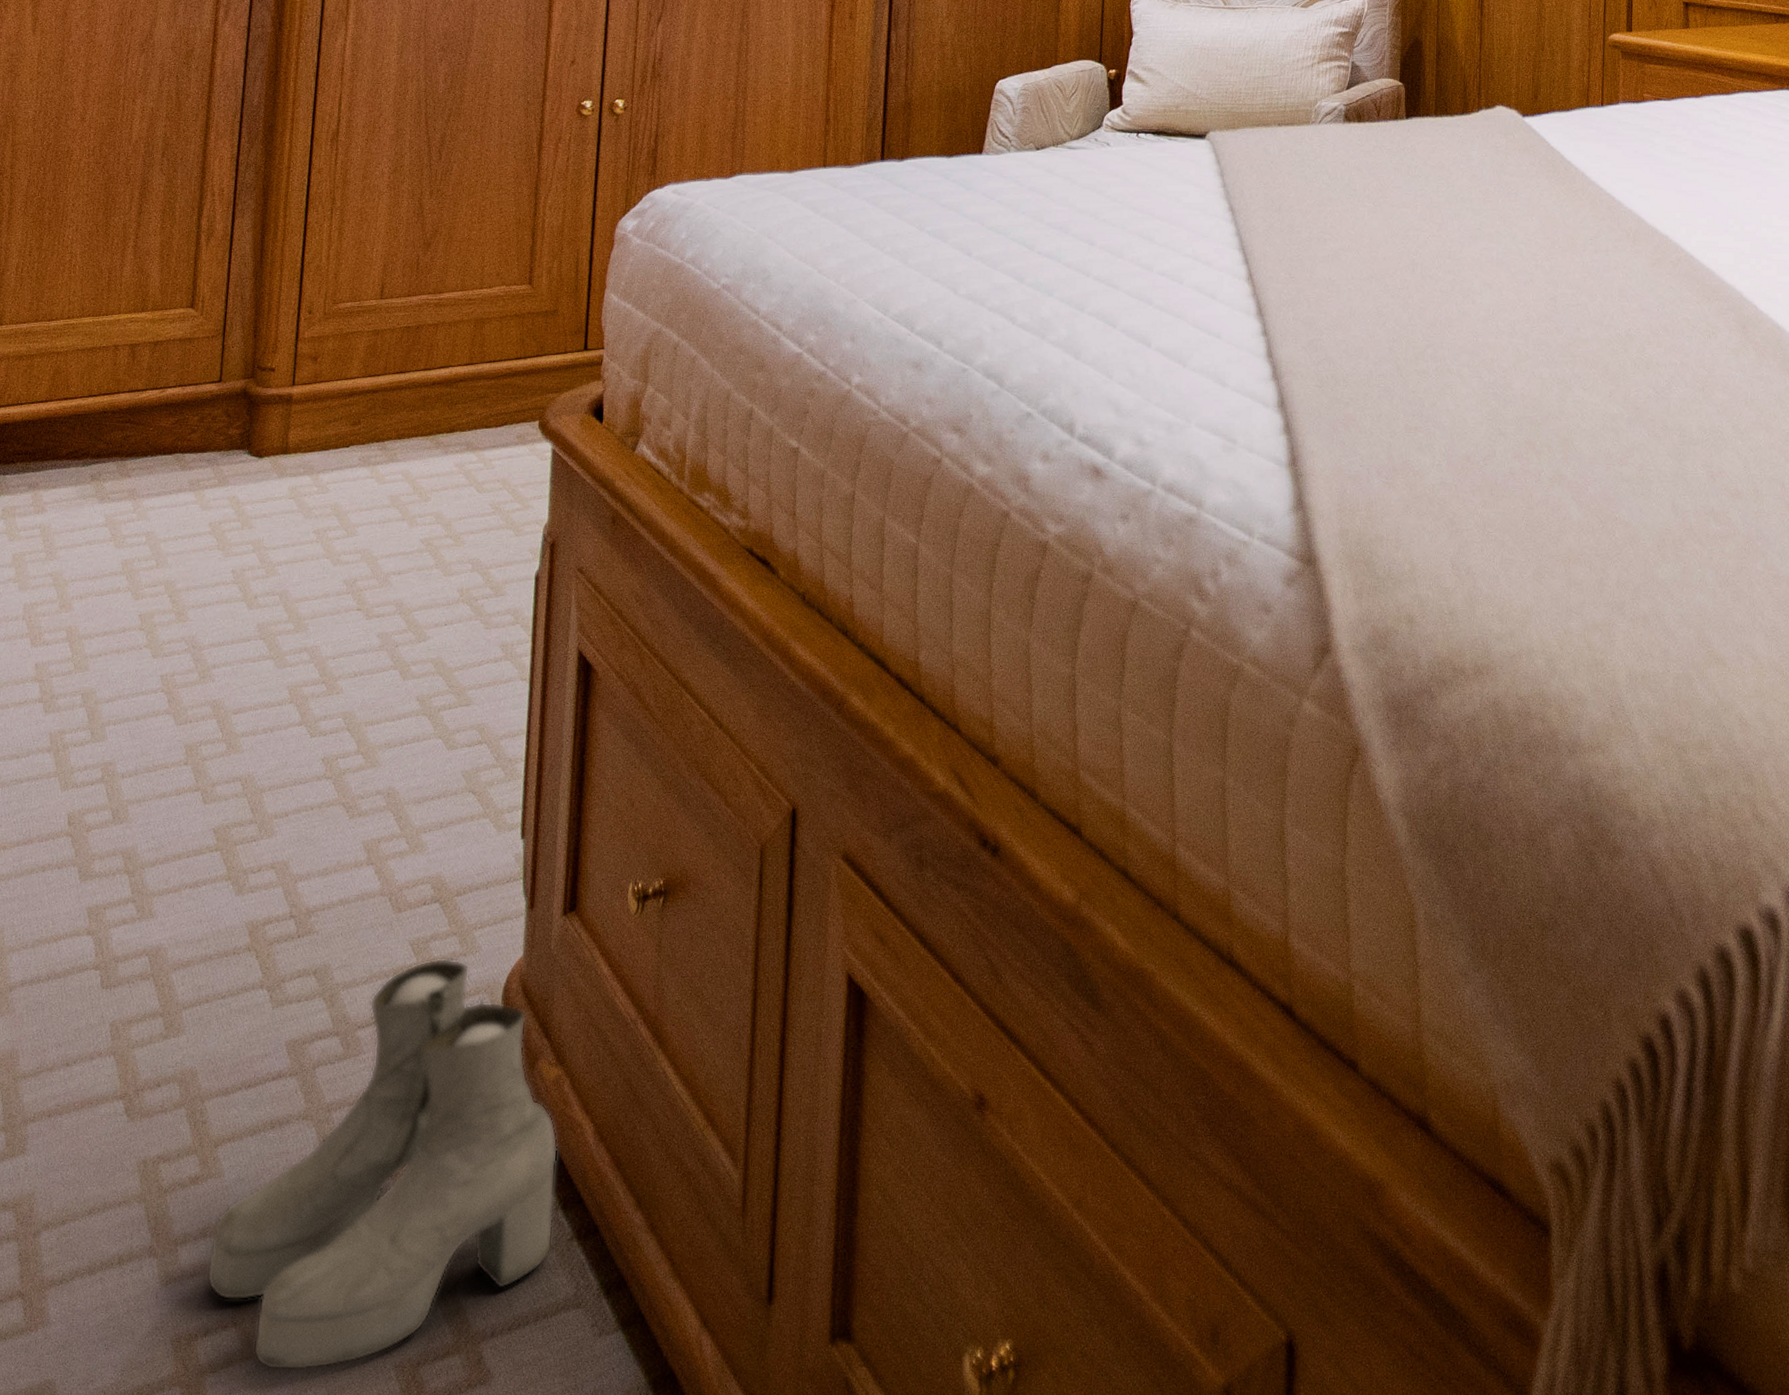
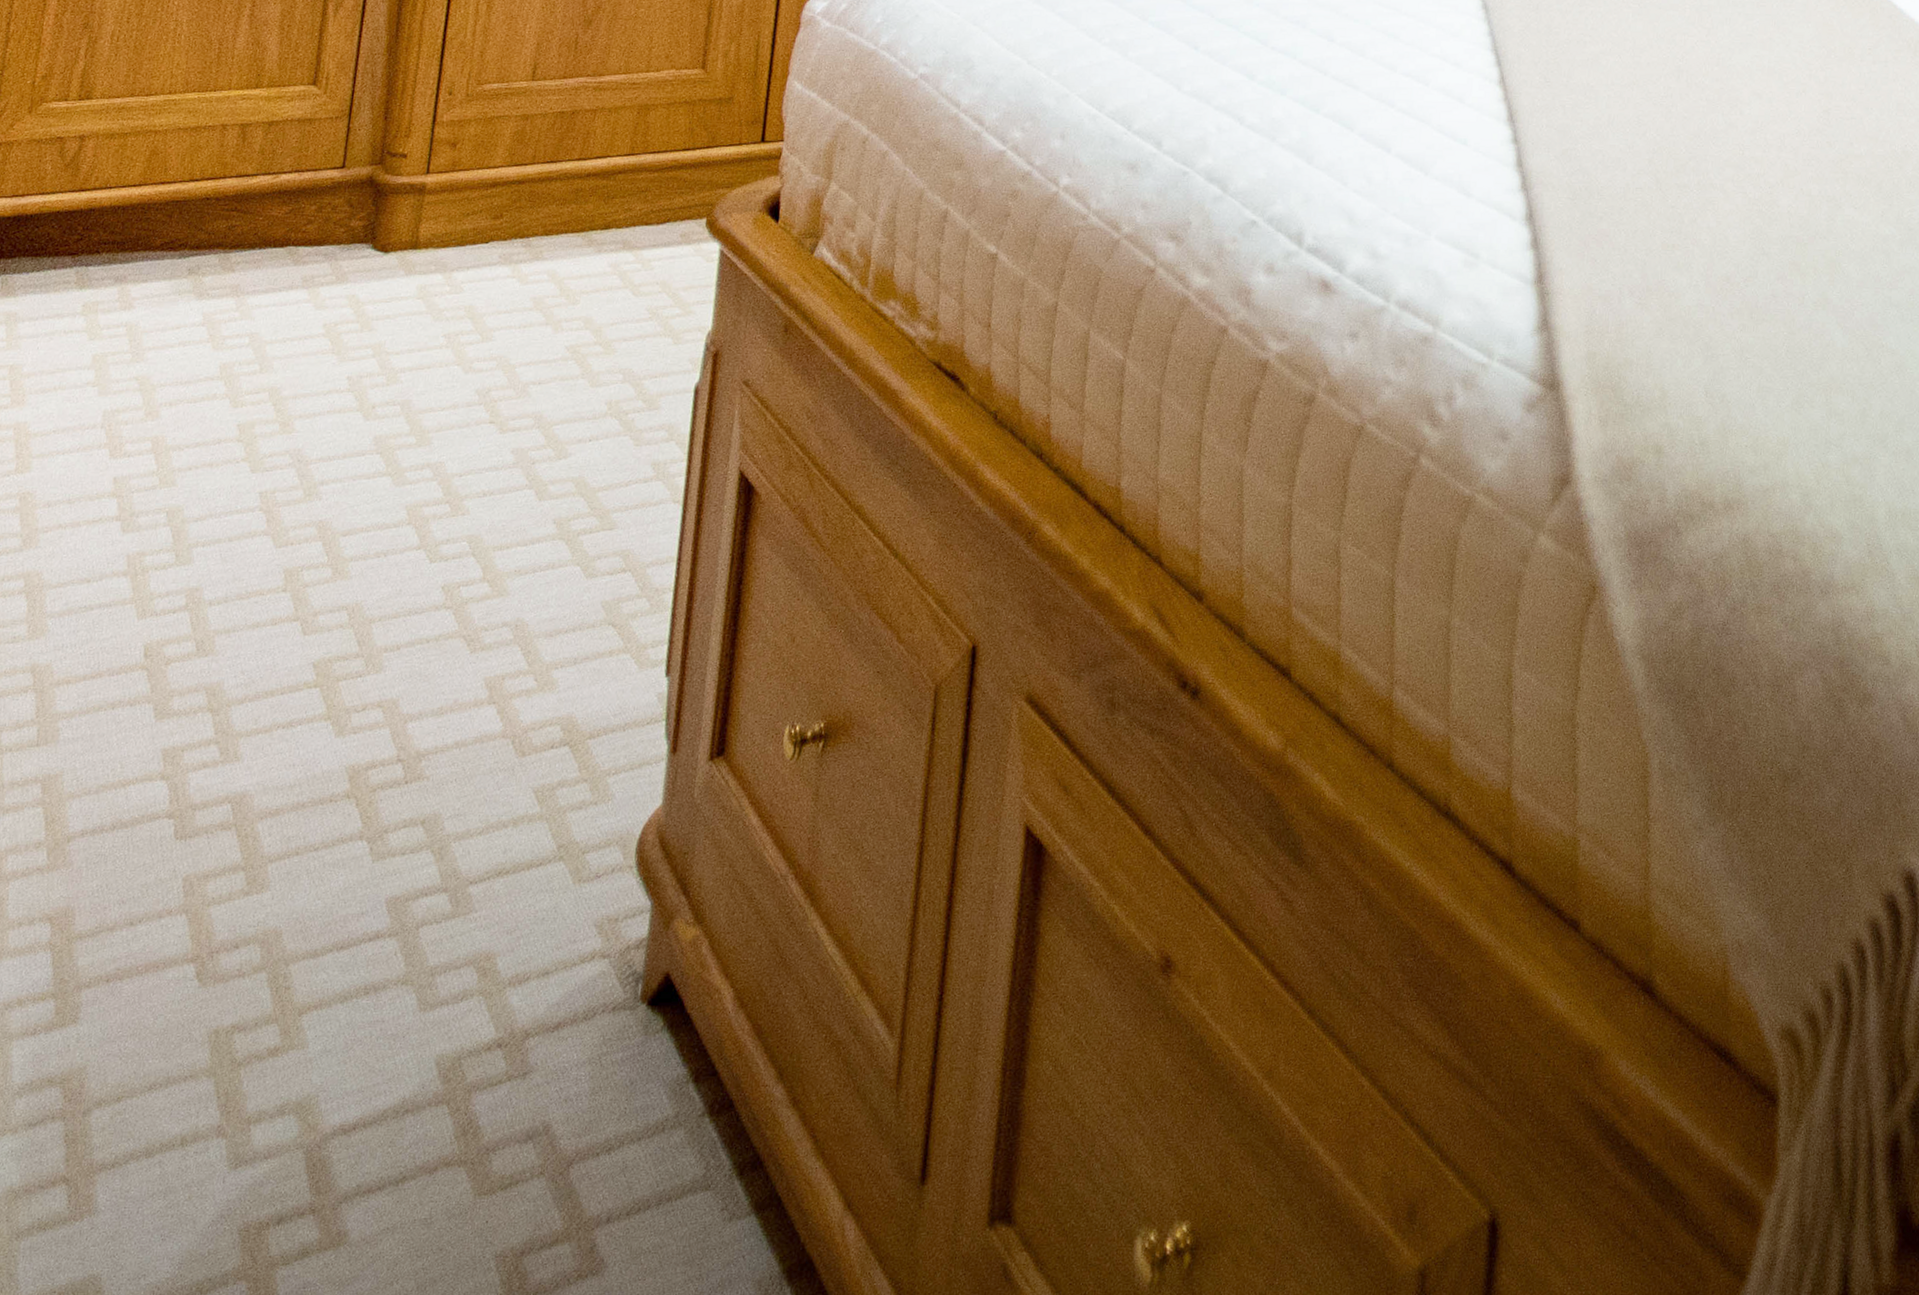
boots: present [206,958,558,1371] -> none [282,807,692,1262]

